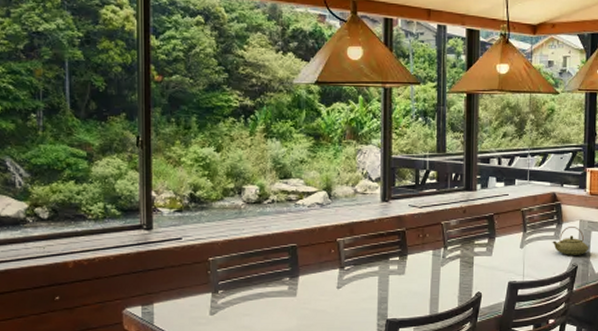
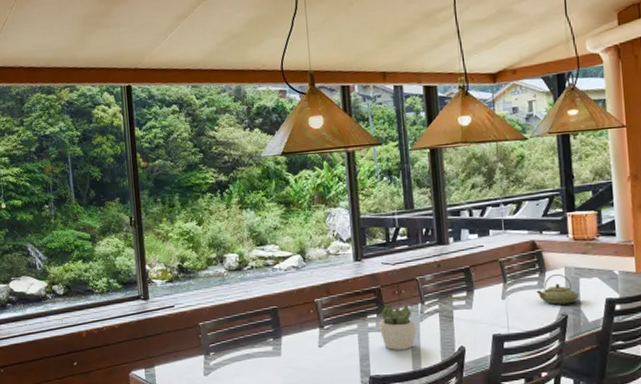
succulent plant: none [400,247,437,294] -> present [379,304,416,350]

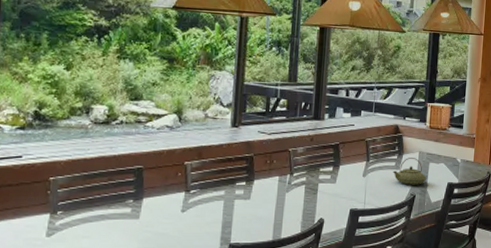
succulent plant: present [379,304,416,350] -> none [246,172,282,219]

